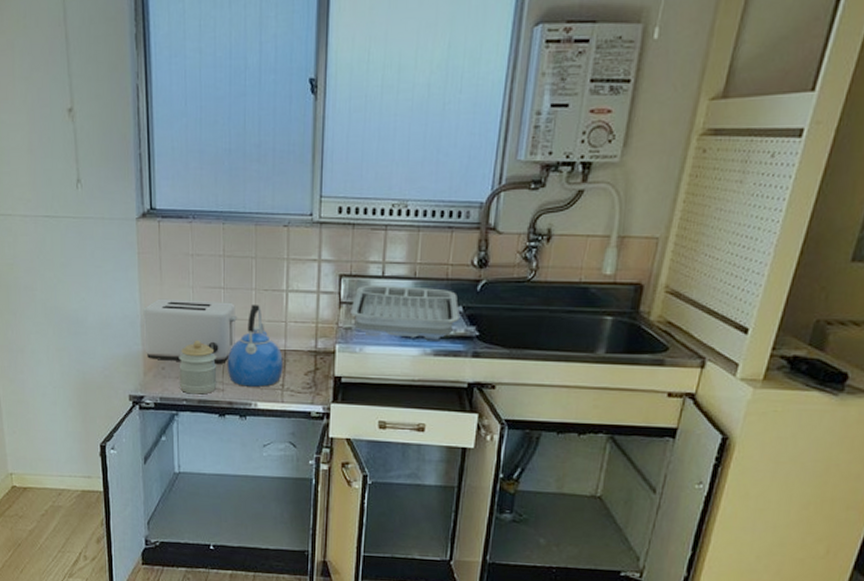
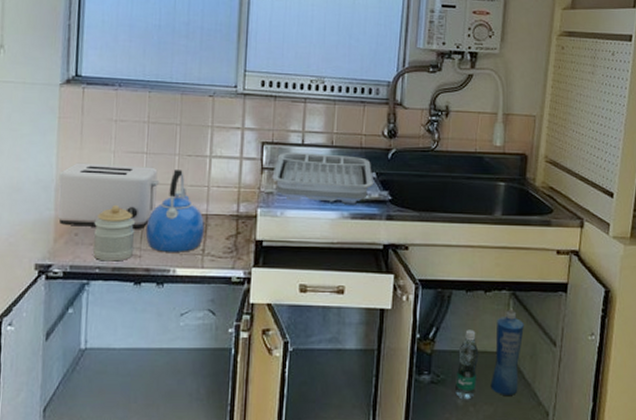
bottle: none [538,472,567,540] -> present [456,329,479,400]
squeeze bottle: none [577,452,621,539] -> present [490,308,524,395]

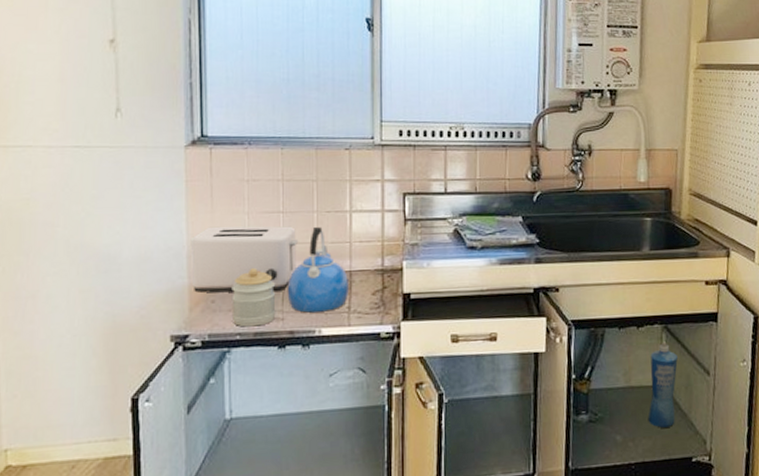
dish rack: present [272,152,373,205] -> none [416,200,520,251]
bottle: present [456,329,479,400] -> none [613,366,635,436]

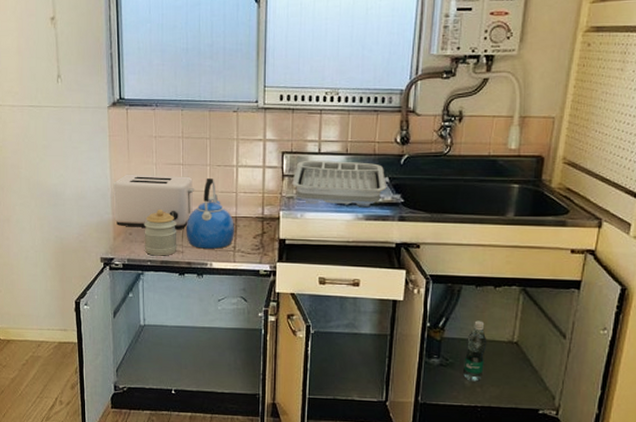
dish rack: none [416,200,520,251] -> present [292,160,386,208]
bottle: none [613,366,635,436] -> present [463,320,487,382]
squeeze bottle: present [648,341,678,428] -> none [497,303,533,380]

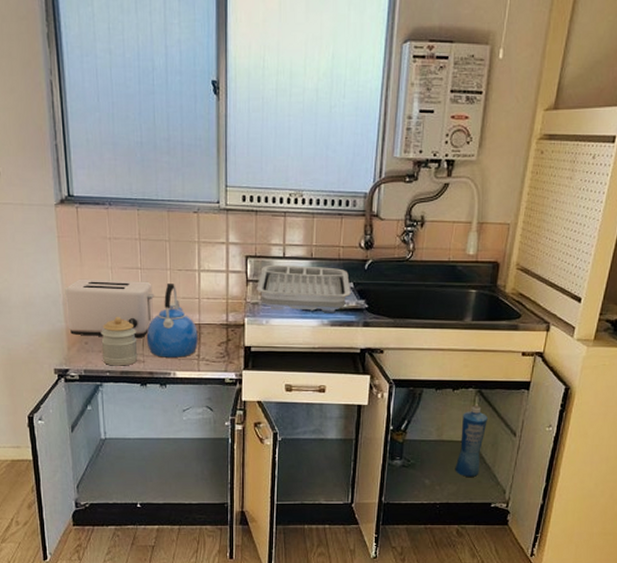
bottle: present [463,320,487,382] -> none [424,422,446,480]
squeeze bottle: none [497,303,533,380] -> present [455,404,488,477]

